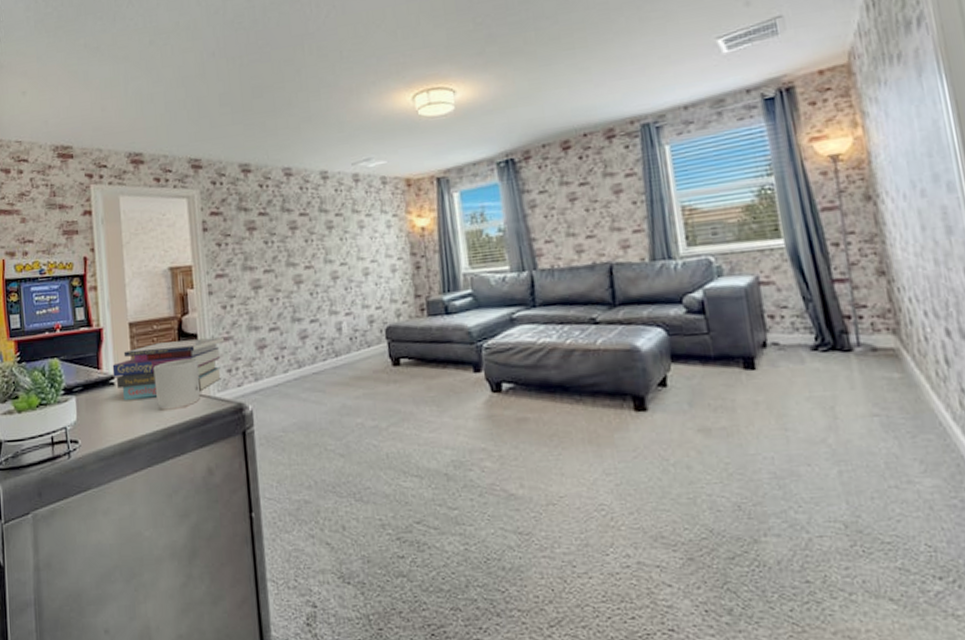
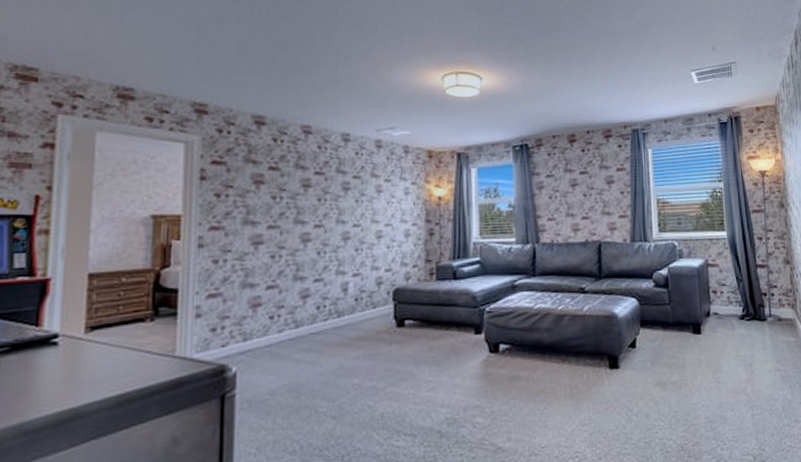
books: present [112,337,225,400] -> none [57,293,212,362]
mug: present [153,357,201,410] -> none [113,315,176,374]

